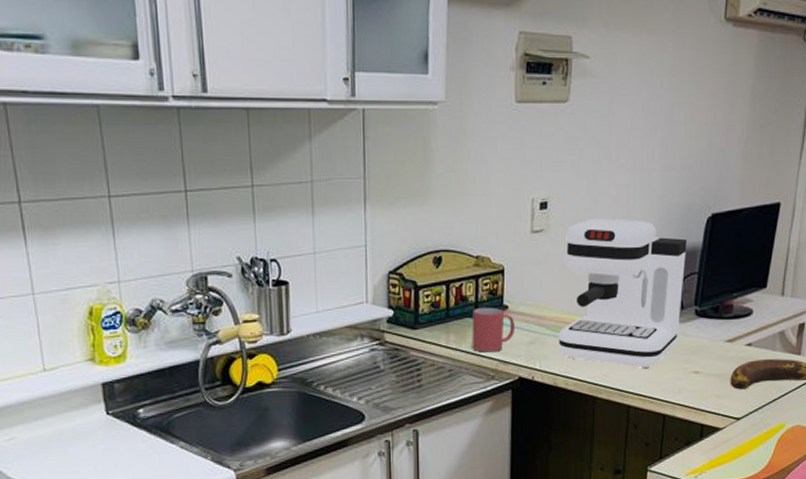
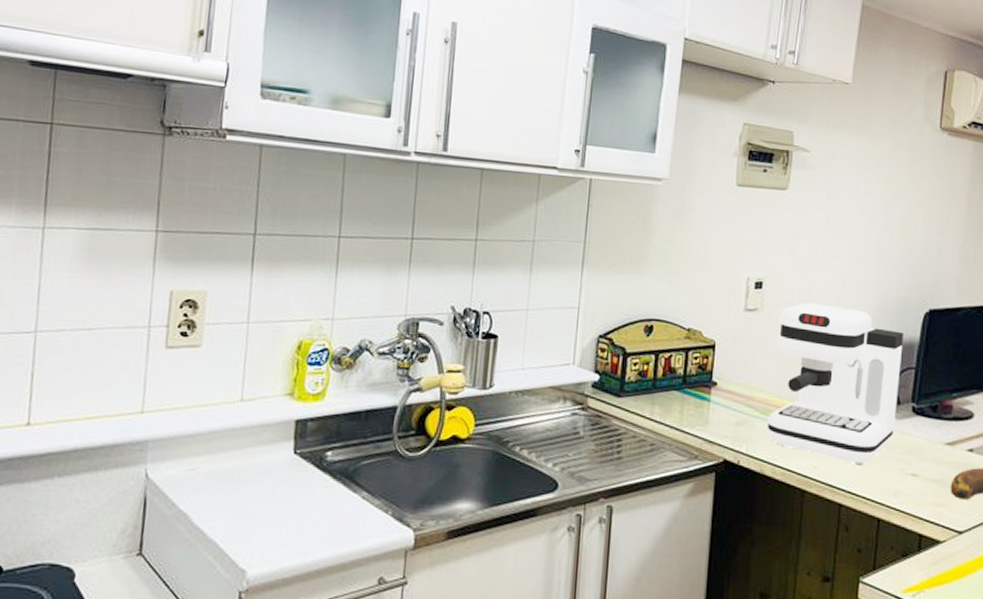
mug: present [472,307,514,353] -> none [676,381,723,430]

